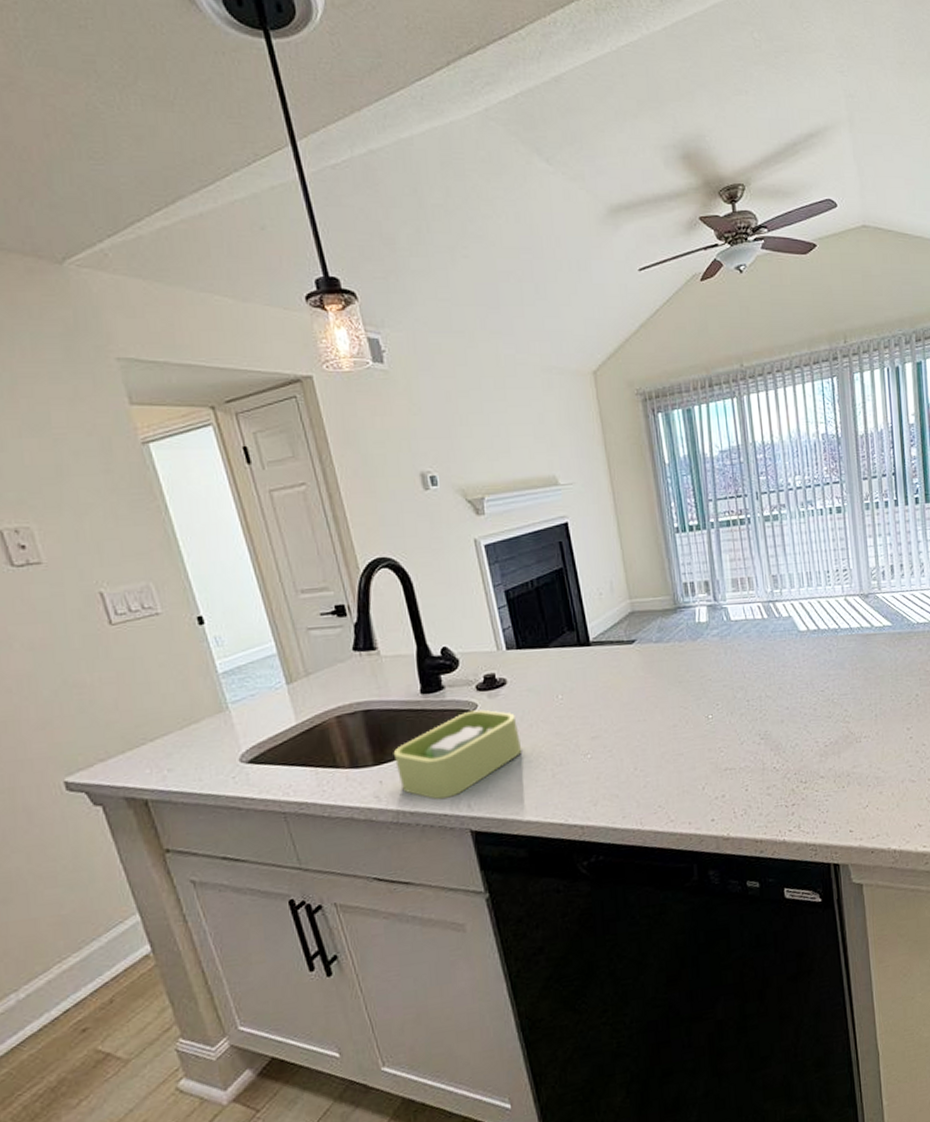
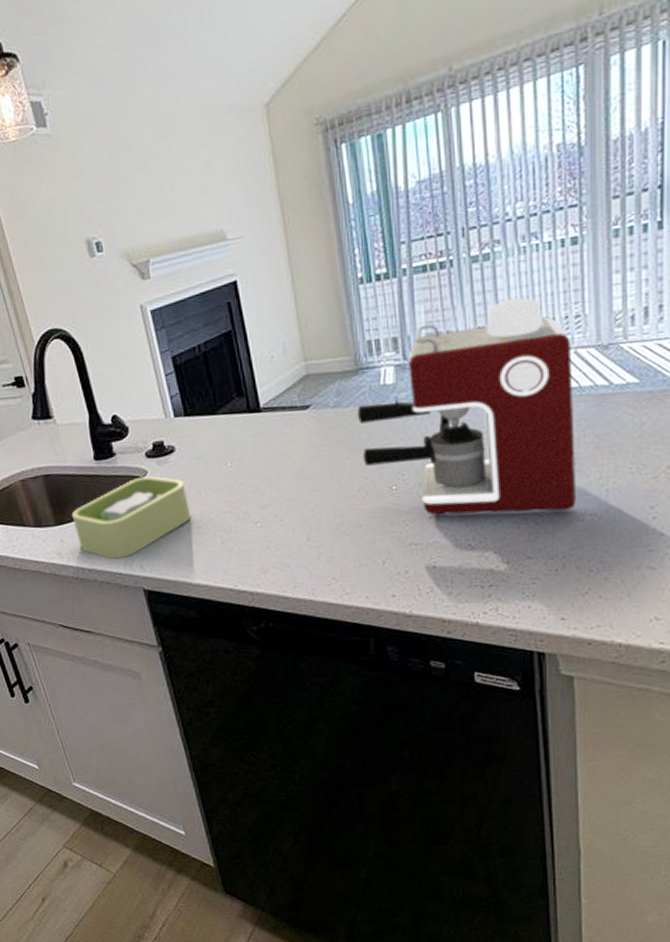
coffee maker: none [676,552,854,742] -> present [356,297,575,516]

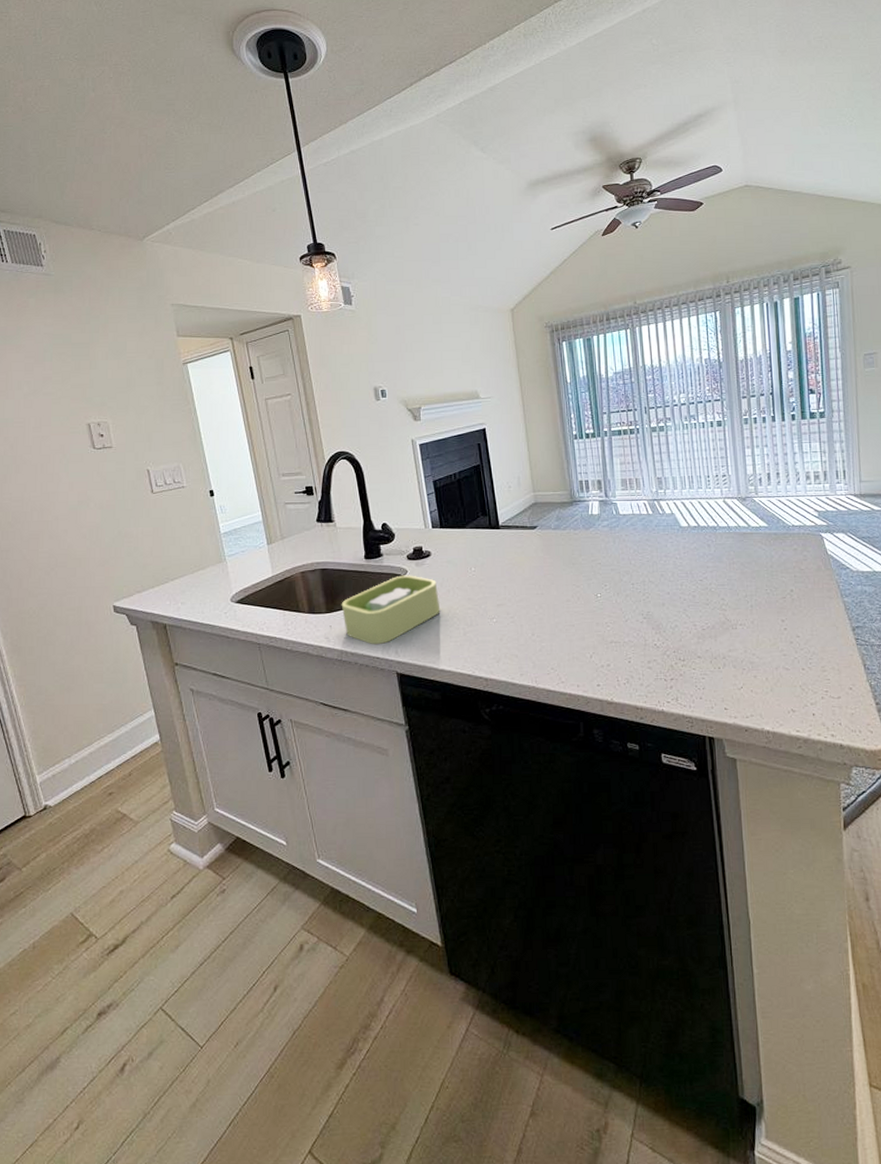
coffee maker: present [356,297,575,516] -> none [571,459,730,621]

